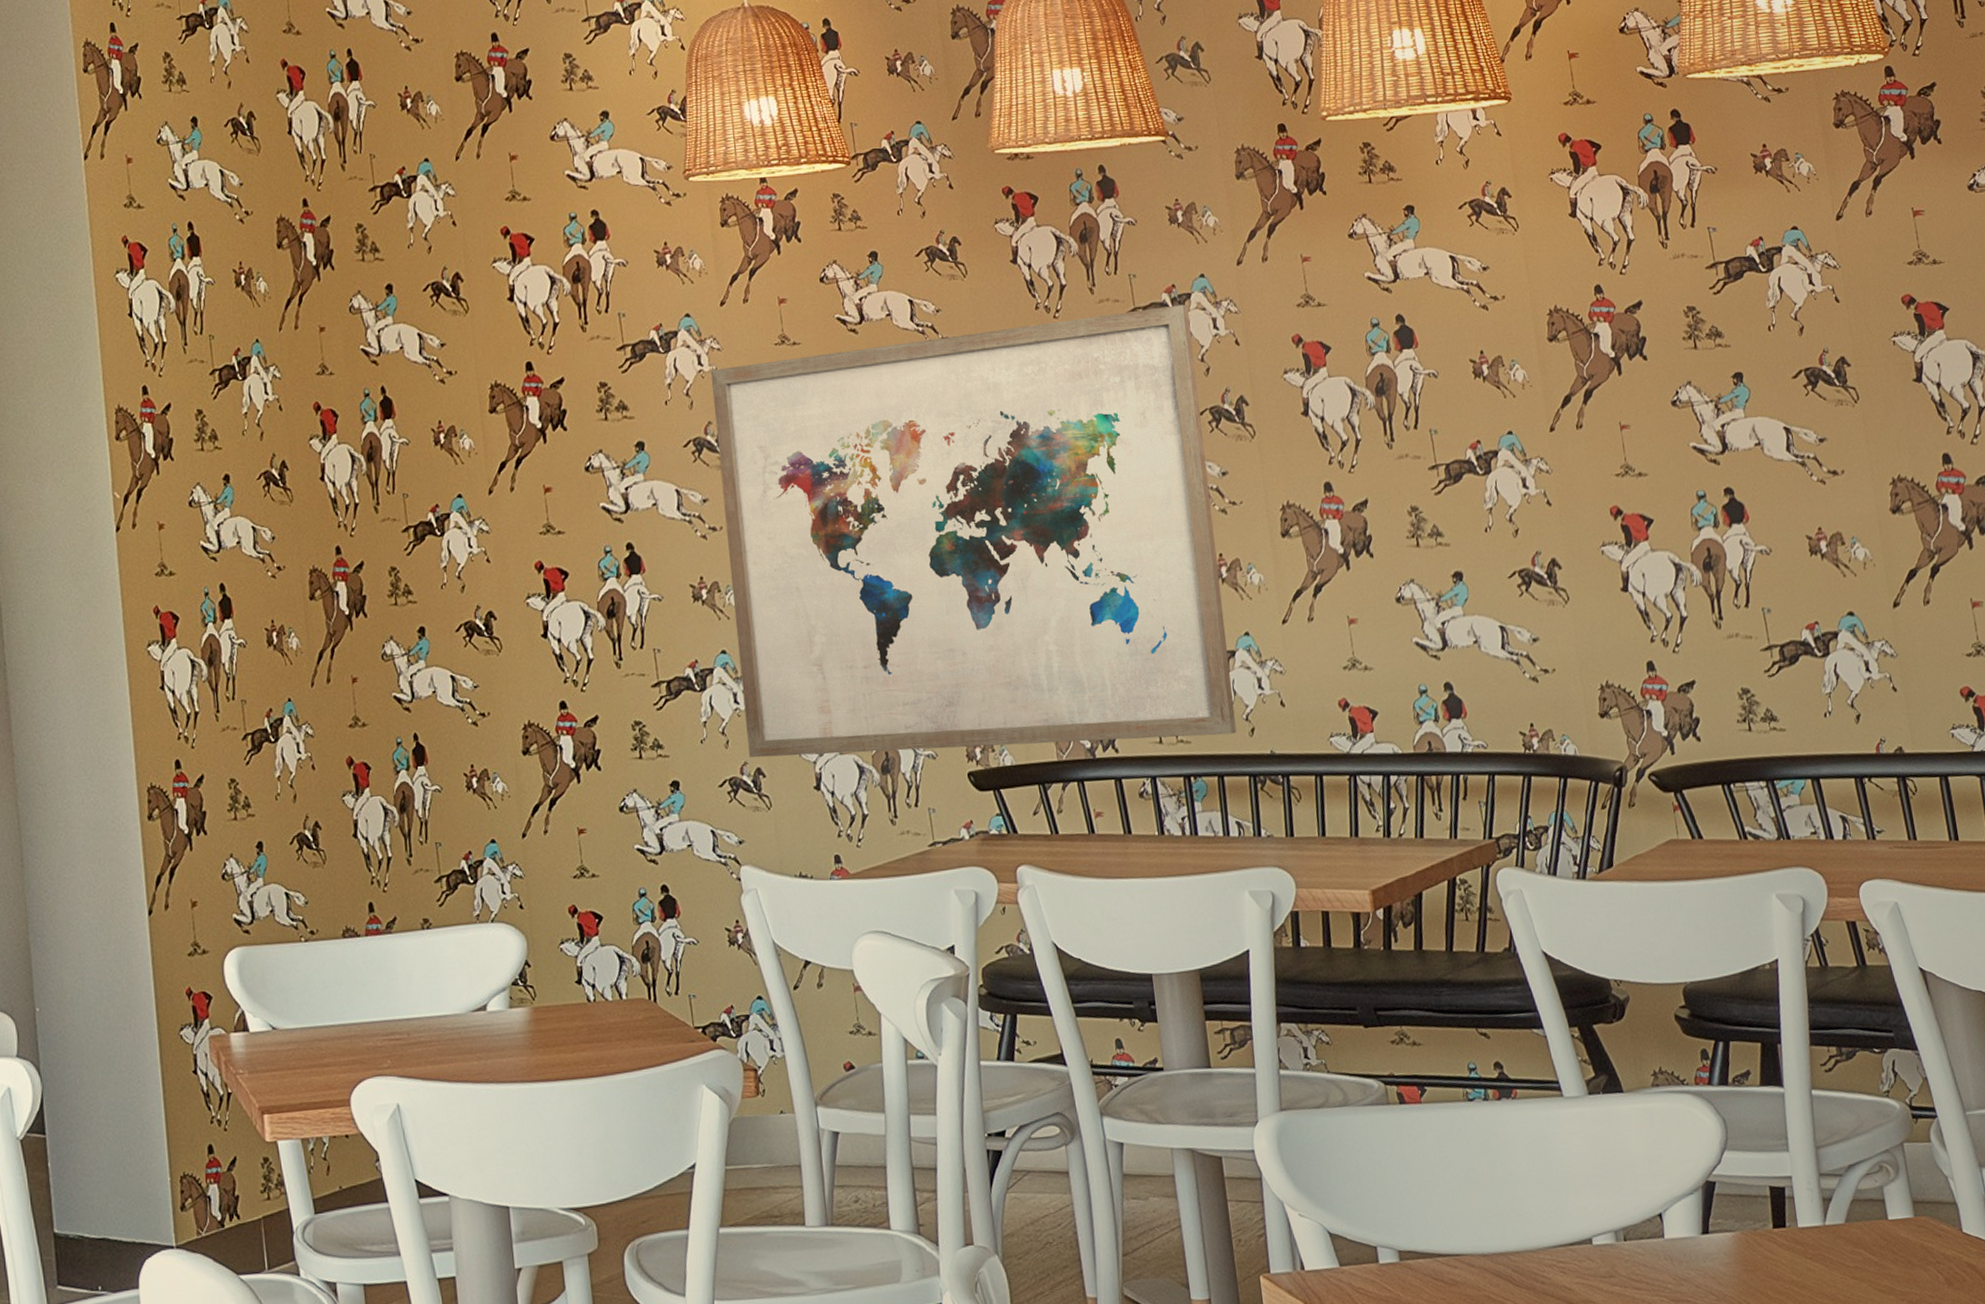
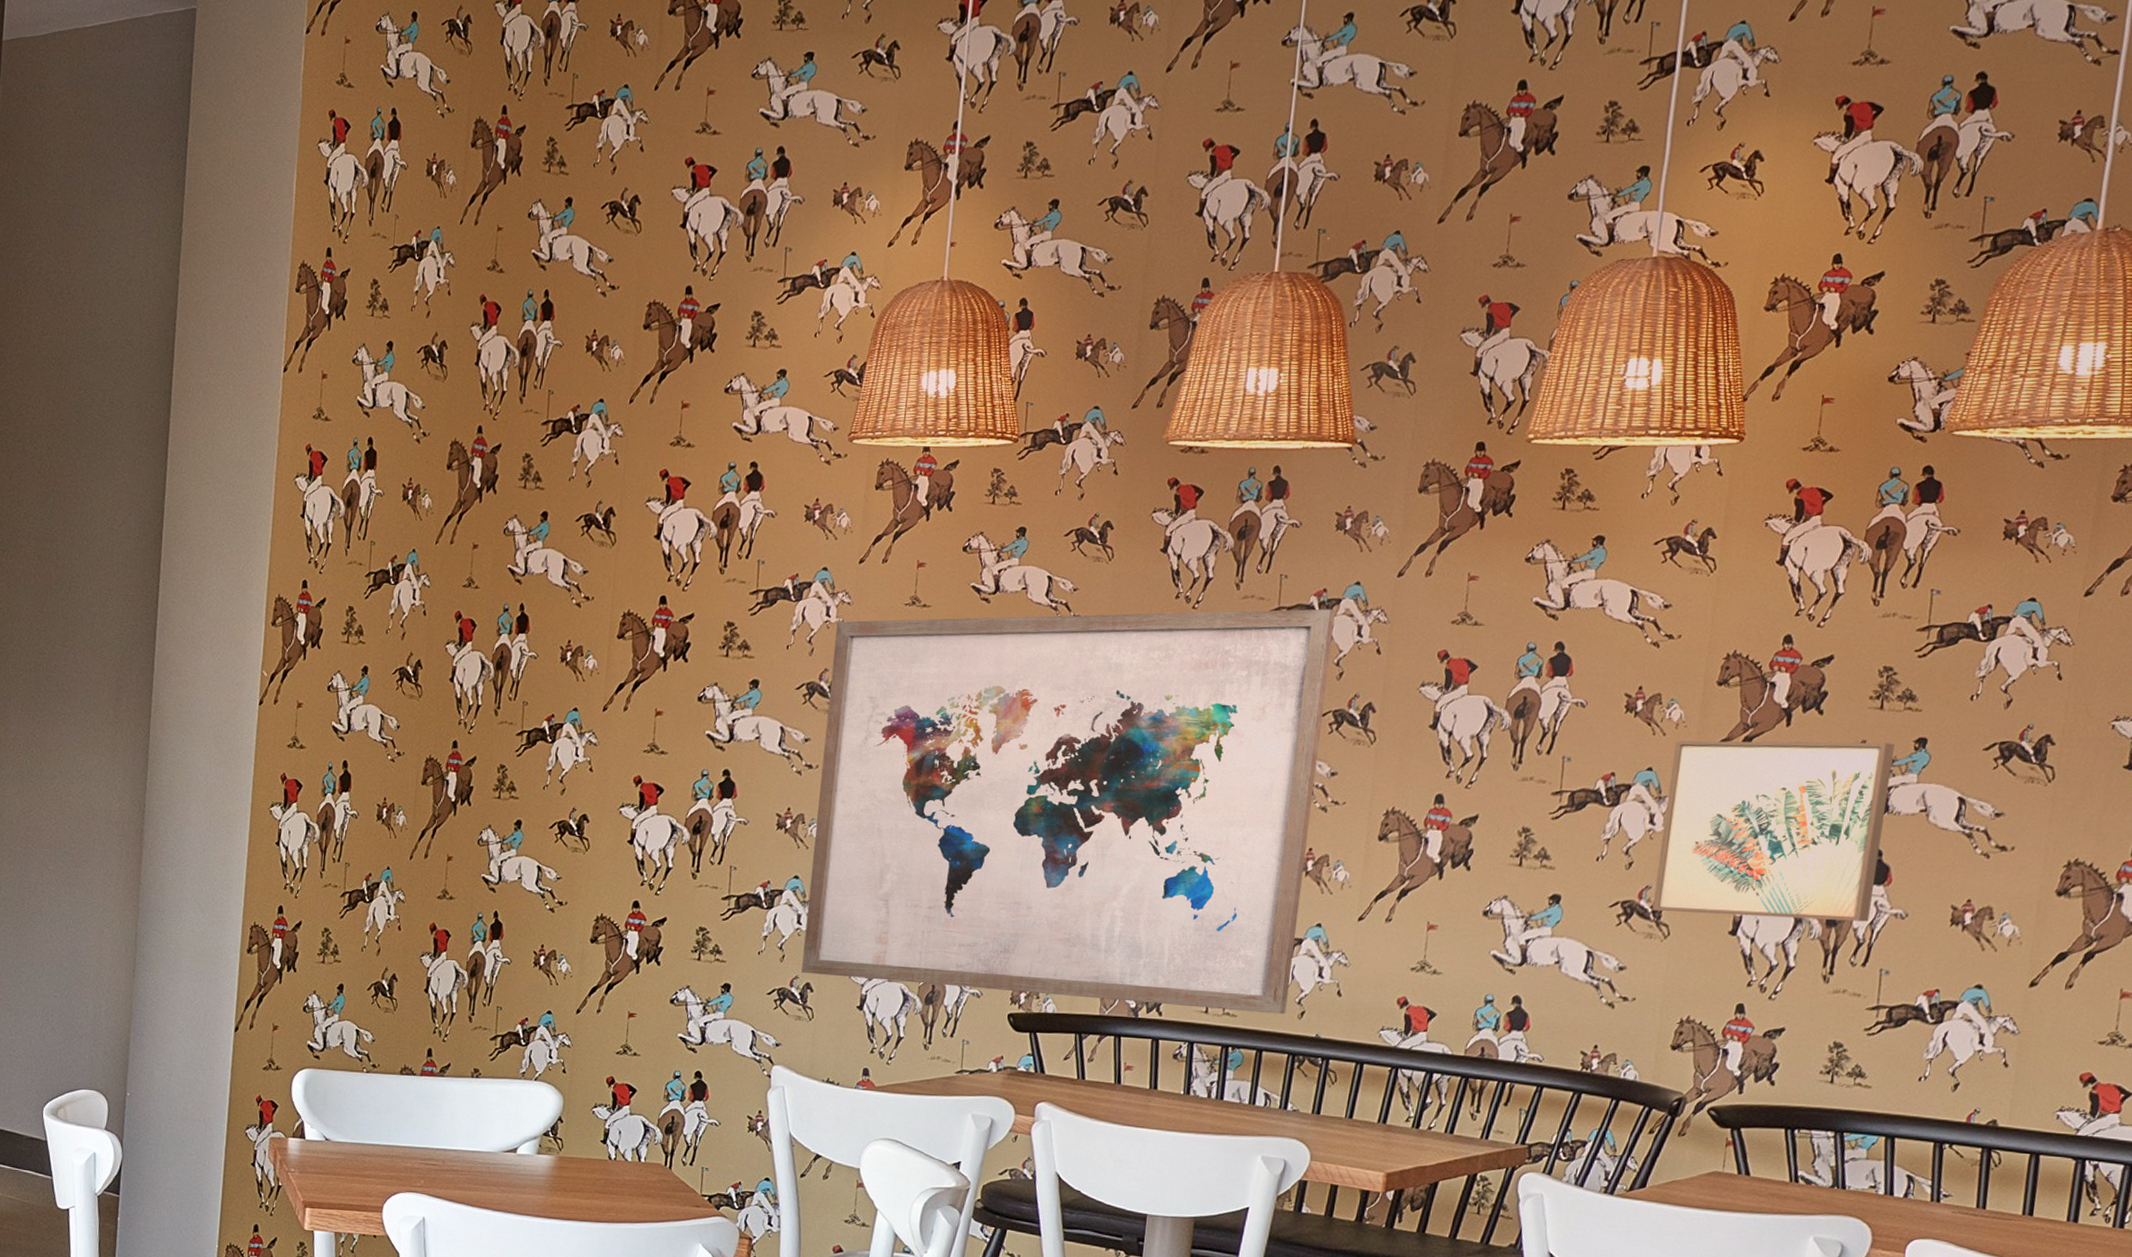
wall art: none [1525,381,1739,577] -> present [1652,740,1895,922]

